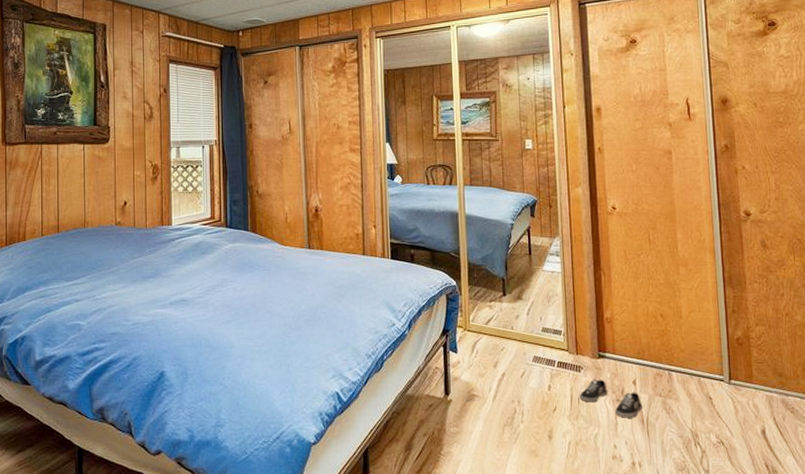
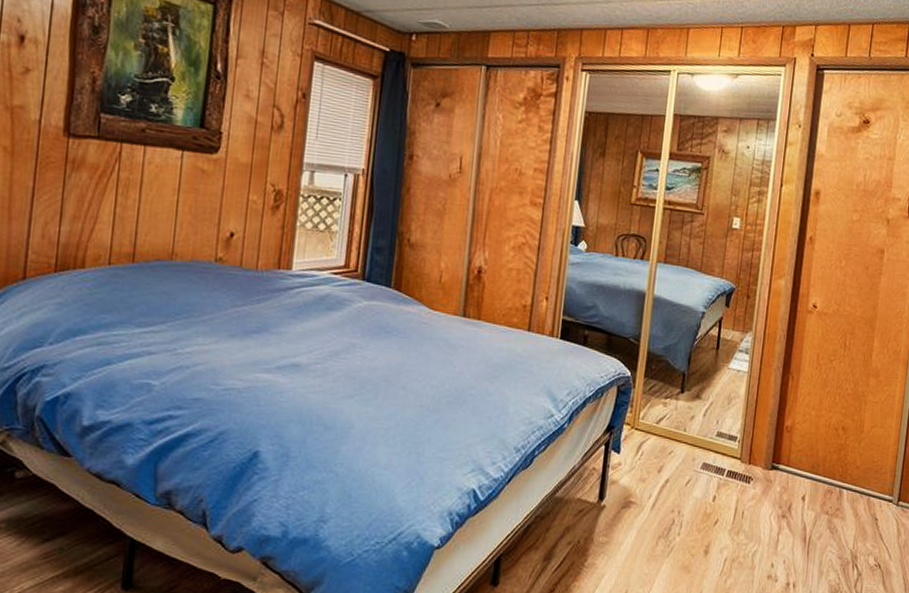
shoe: present [579,379,643,418] -> none [744,492,808,536]

